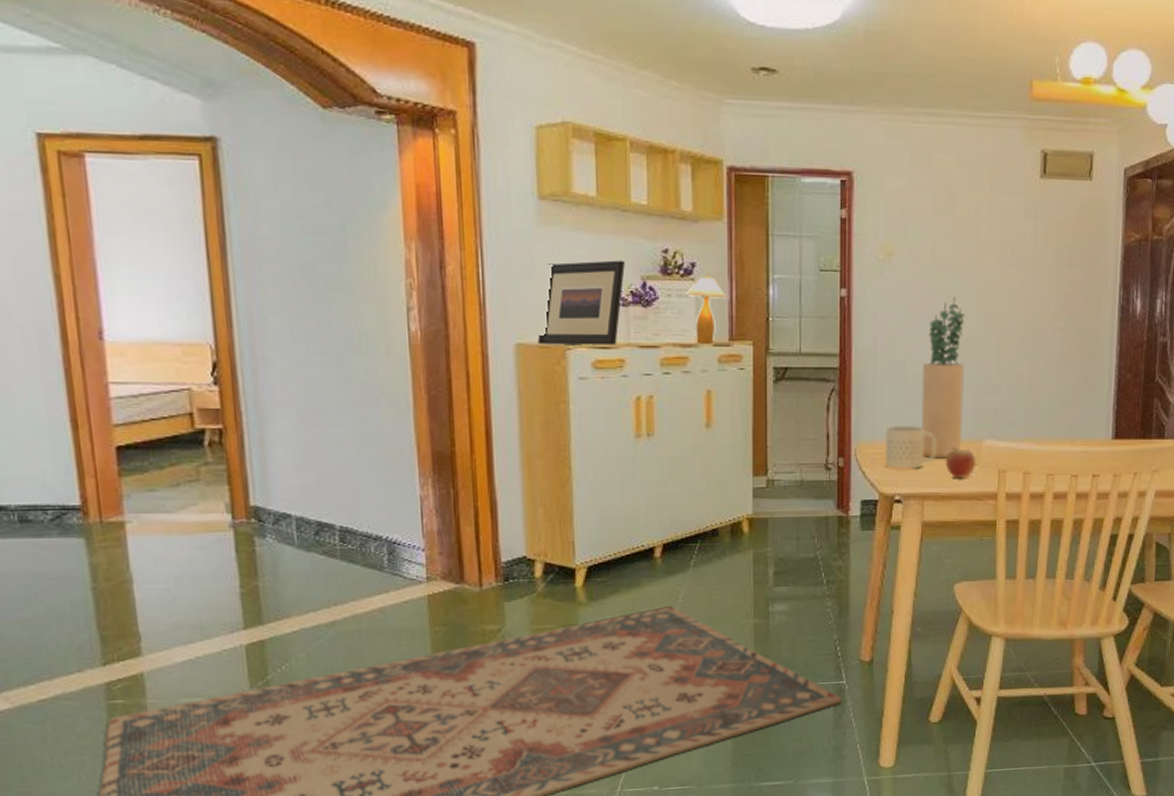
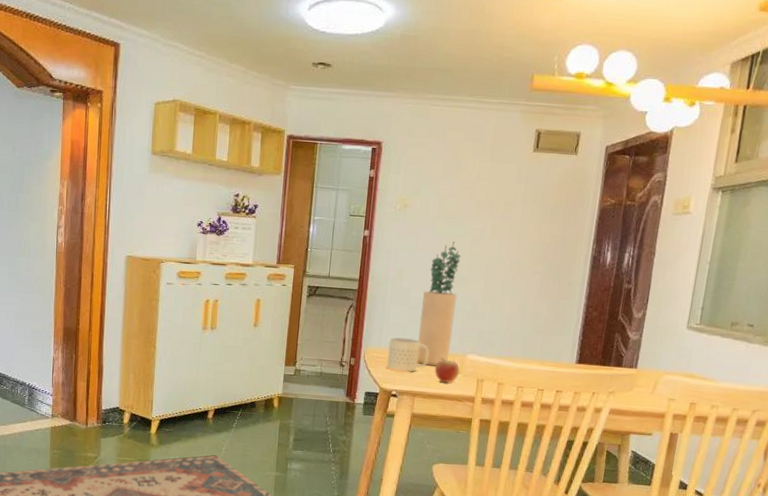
picture frame: present [538,260,625,346] -> none [142,200,207,262]
table lamp: present [687,273,726,345] -> none [250,213,278,266]

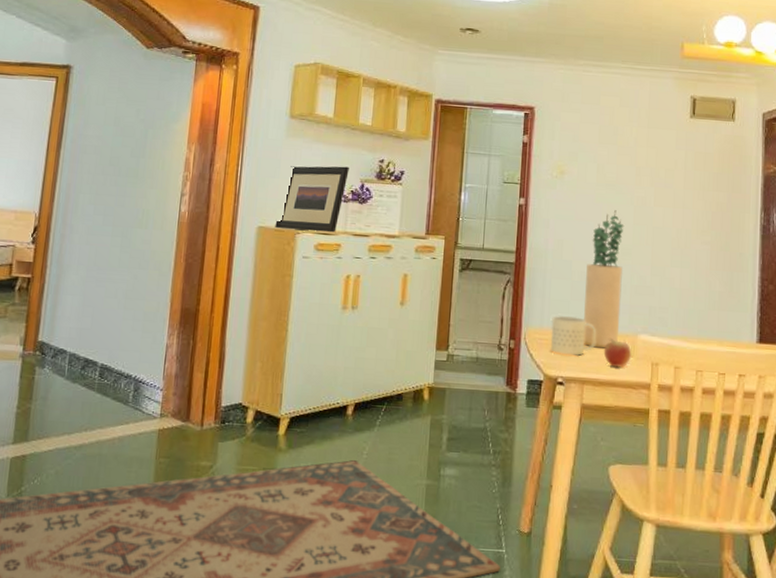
picture frame: none [142,200,207,262] -> present [275,166,349,233]

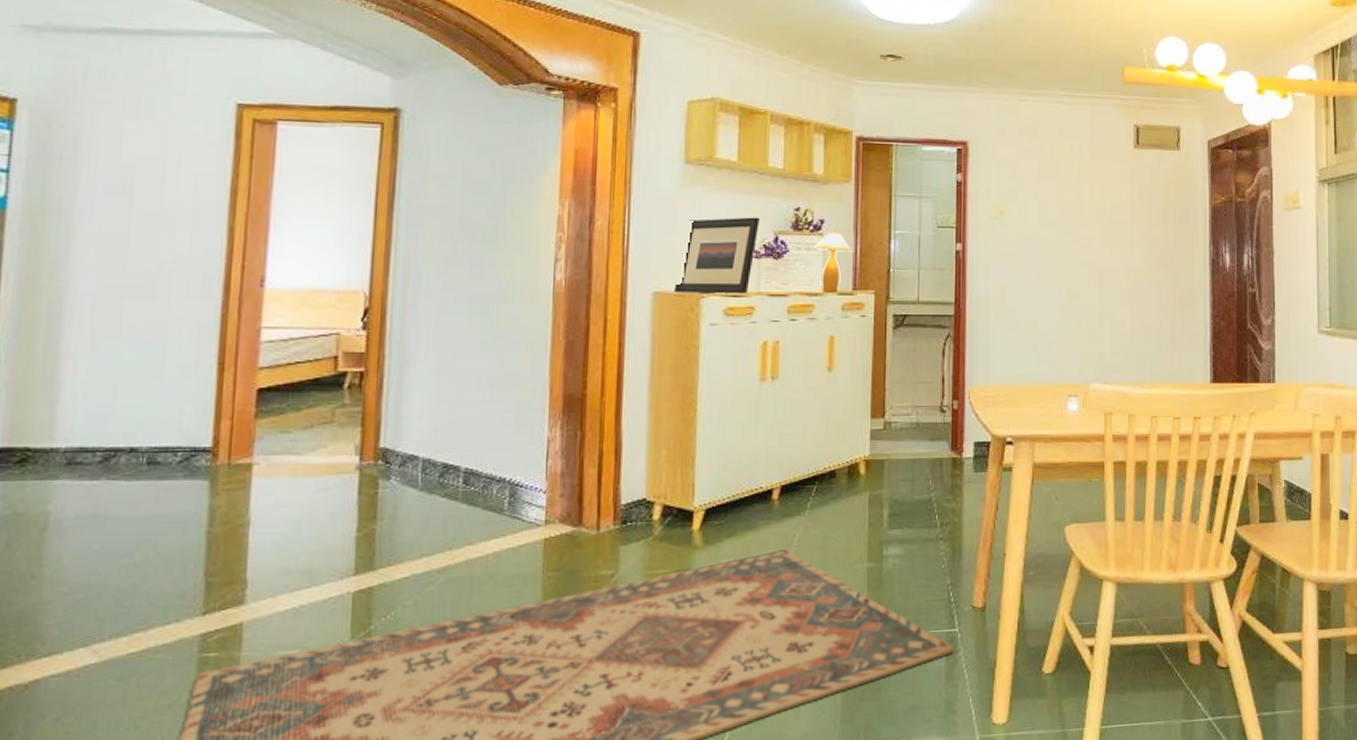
table lamp: none [395,180,426,237] -> present [816,229,851,294]
mug: present [550,316,596,356] -> none [997,370,1045,413]
vase: present [583,210,624,348] -> none [1032,251,1070,401]
fruit: present [603,339,631,368] -> none [1054,390,1083,420]

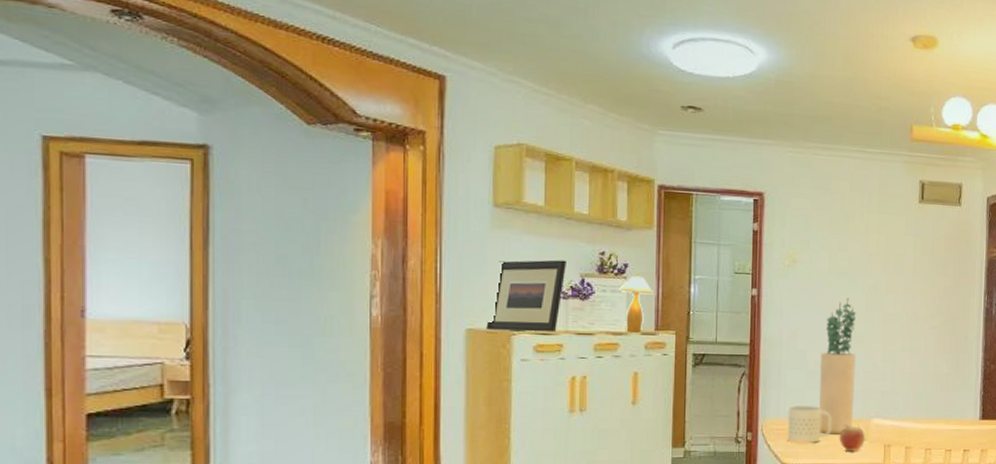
mug: none [997,370,1045,413] -> present [787,406,831,444]
vase: none [1032,251,1070,401] -> present [819,298,857,434]
fruit: none [1054,390,1083,420] -> present [839,425,865,451]

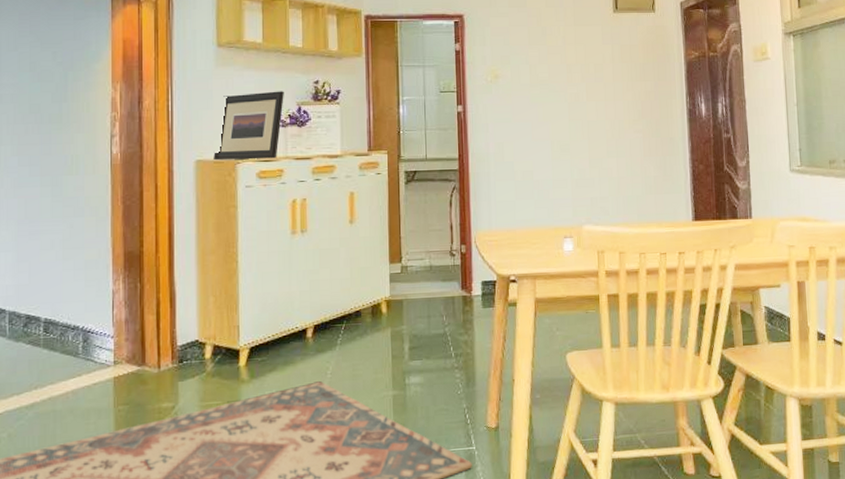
table lamp: present [620,273,654,334] -> none [334,98,365,155]
mug: present [787,406,831,444] -> none [499,216,543,254]
vase: present [819,298,857,434] -> none [528,108,565,243]
fruit: present [839,425,865,451] -> none [551,233,577,259]

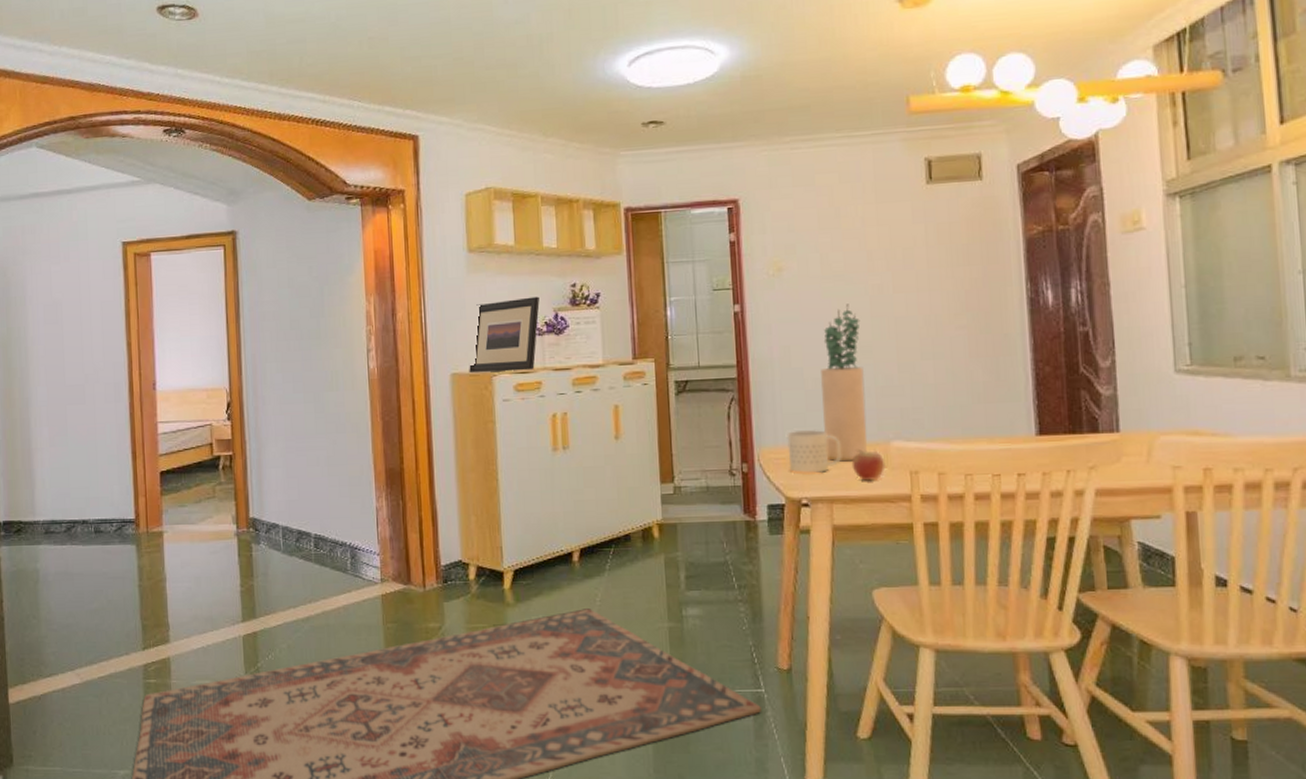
mug: none [499,216,543,254] -> present [787,430,841,475]
vase: none [528,108,565,243] -> present [821,304,868,462]
fruit: none [551,233,577,259] -> present [851,449,884,481]

